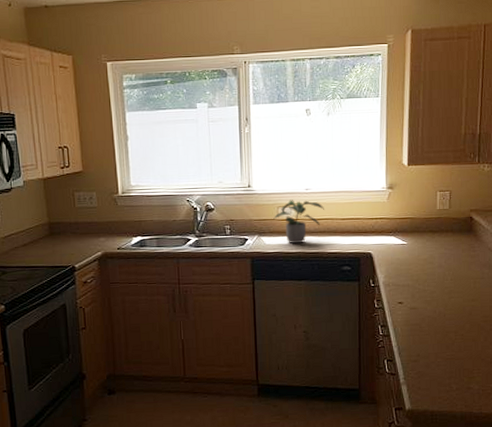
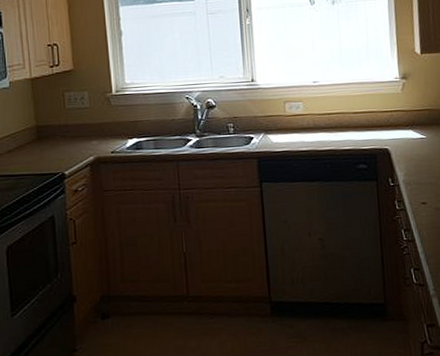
potted plant: present [273,200,325,244] -> none [280,94,336,142]

